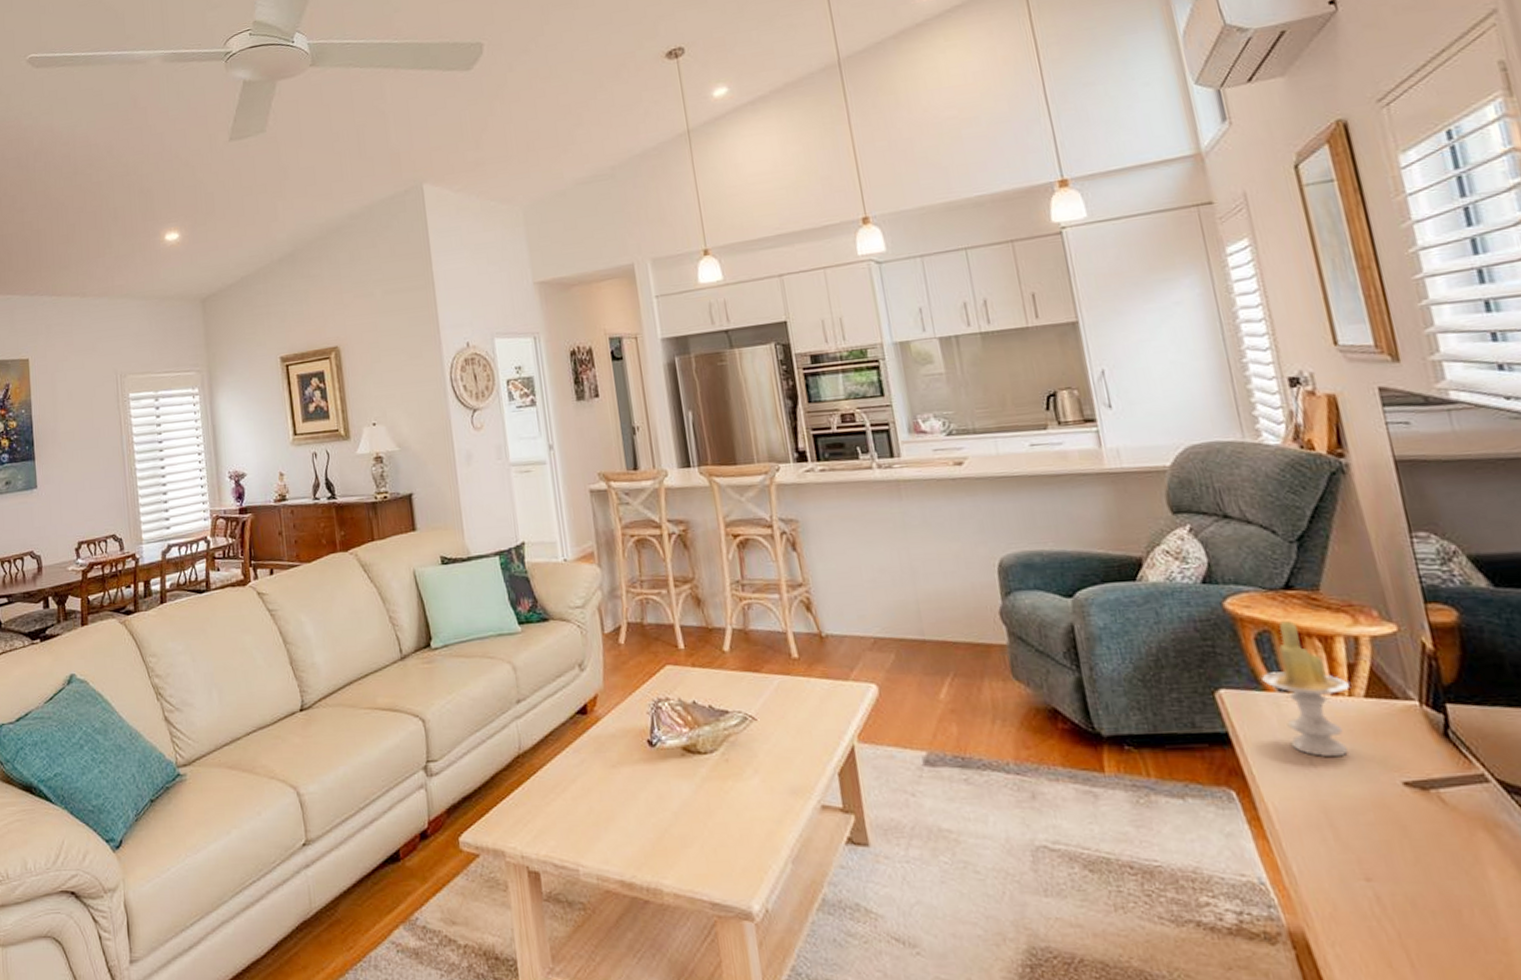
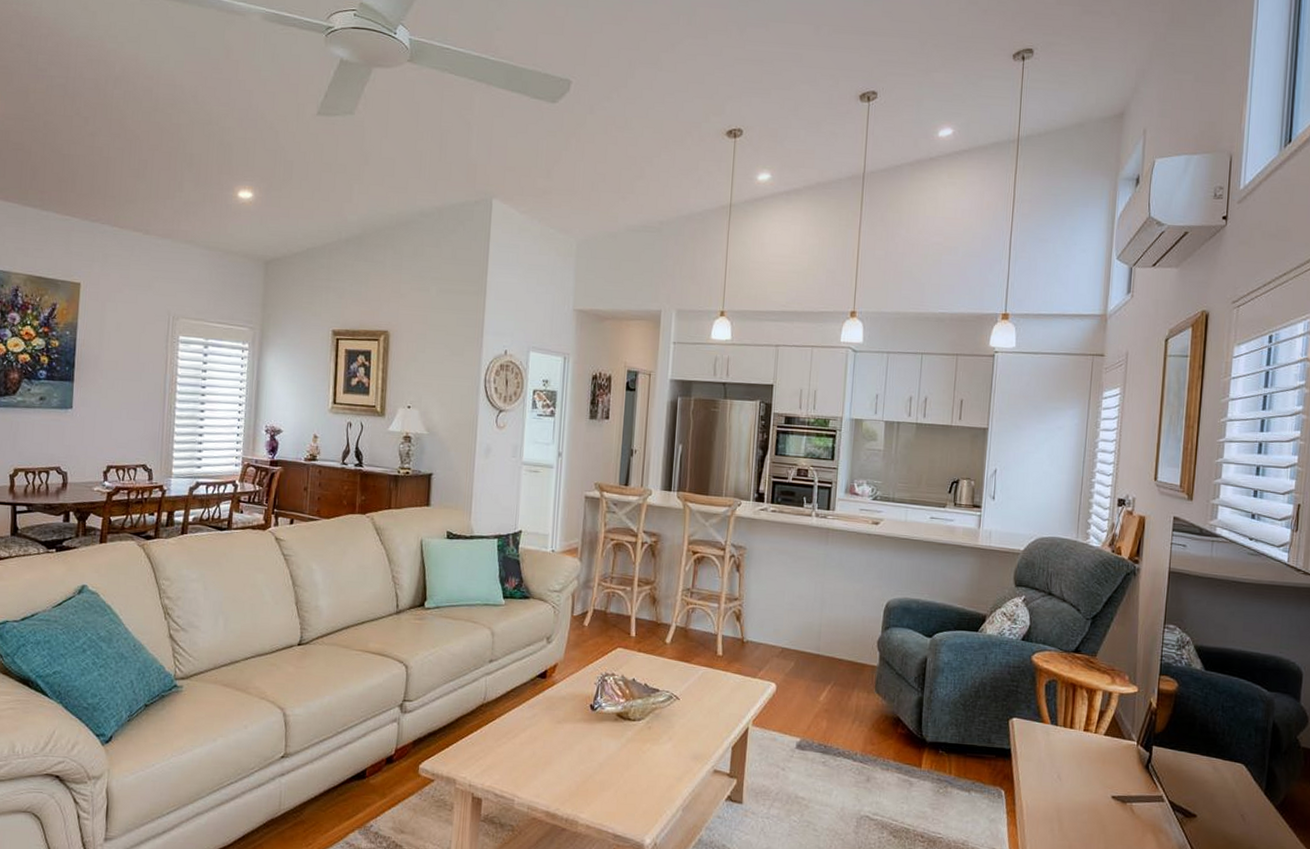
candle: present [1262,619,1350,758] -> none [1042,674,1097,775]

